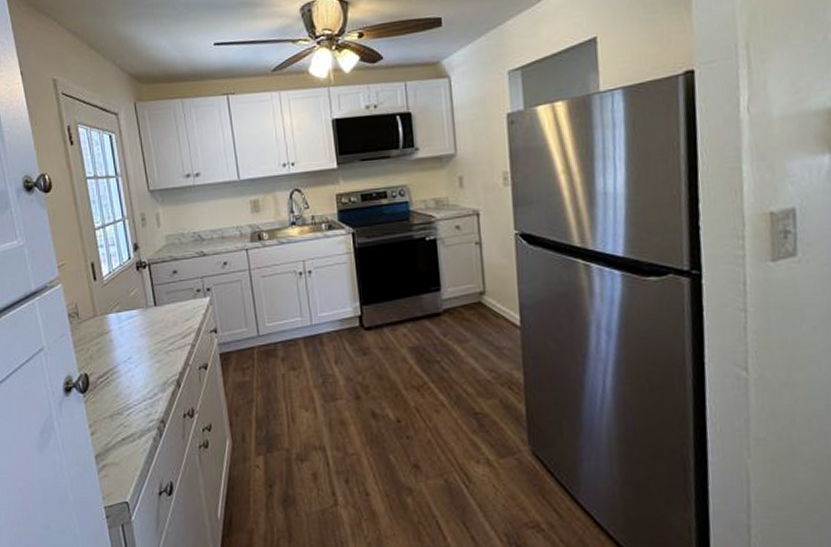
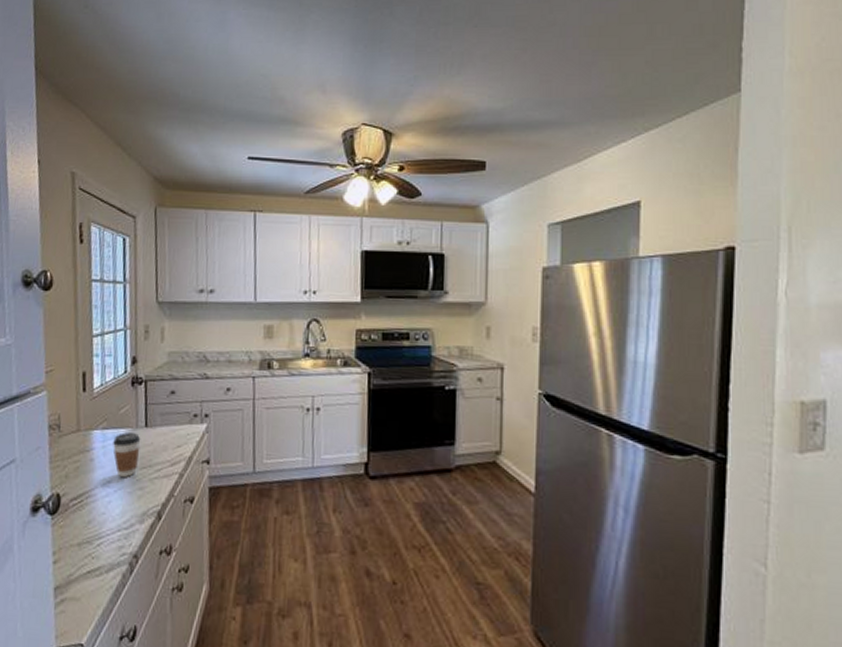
coffee cup: none [128,312,153,354] -> present [113,432,141,478]

